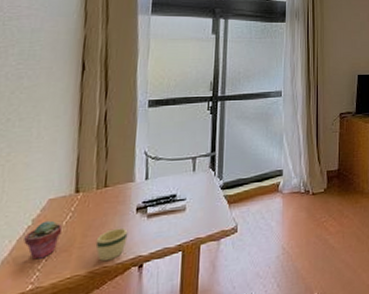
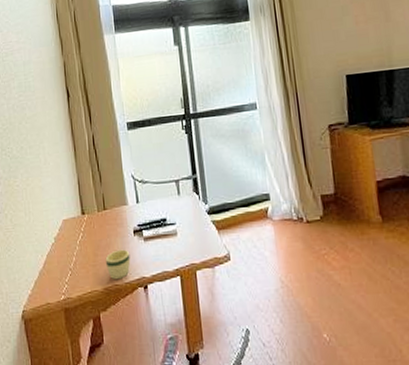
potted succulent: present [24,220,63,260] -> none [51,239,78,274]

